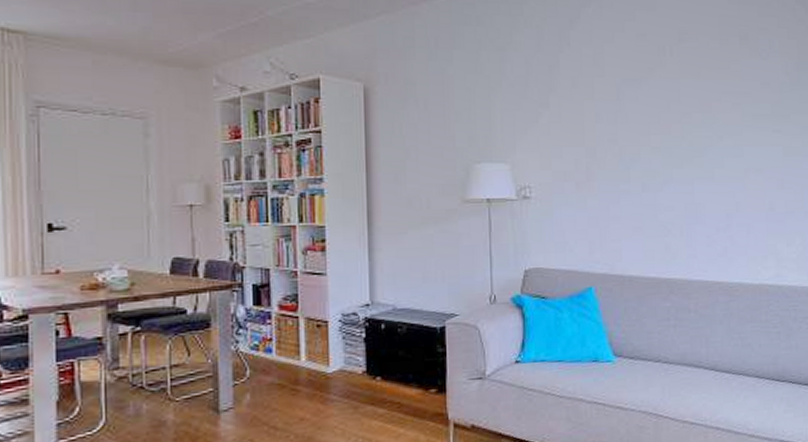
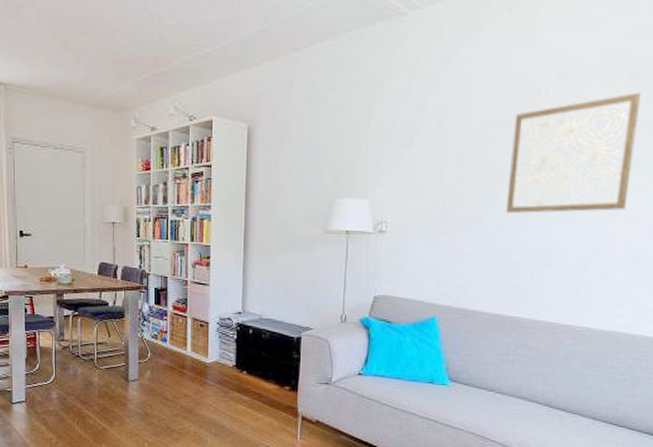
wall art: none [645,53,755,172] -> present [506,91,641,214]

